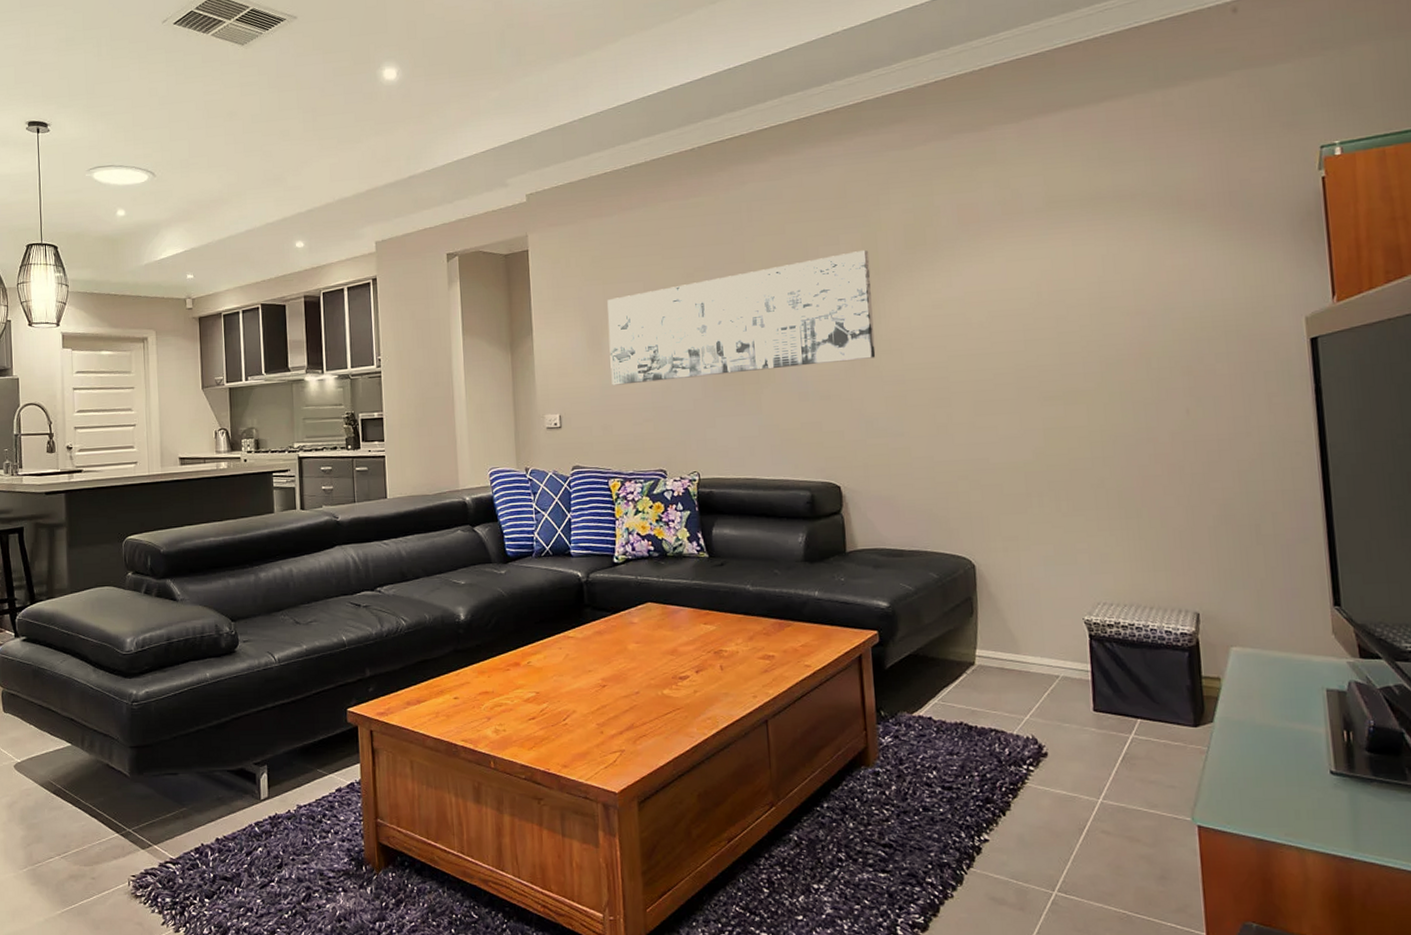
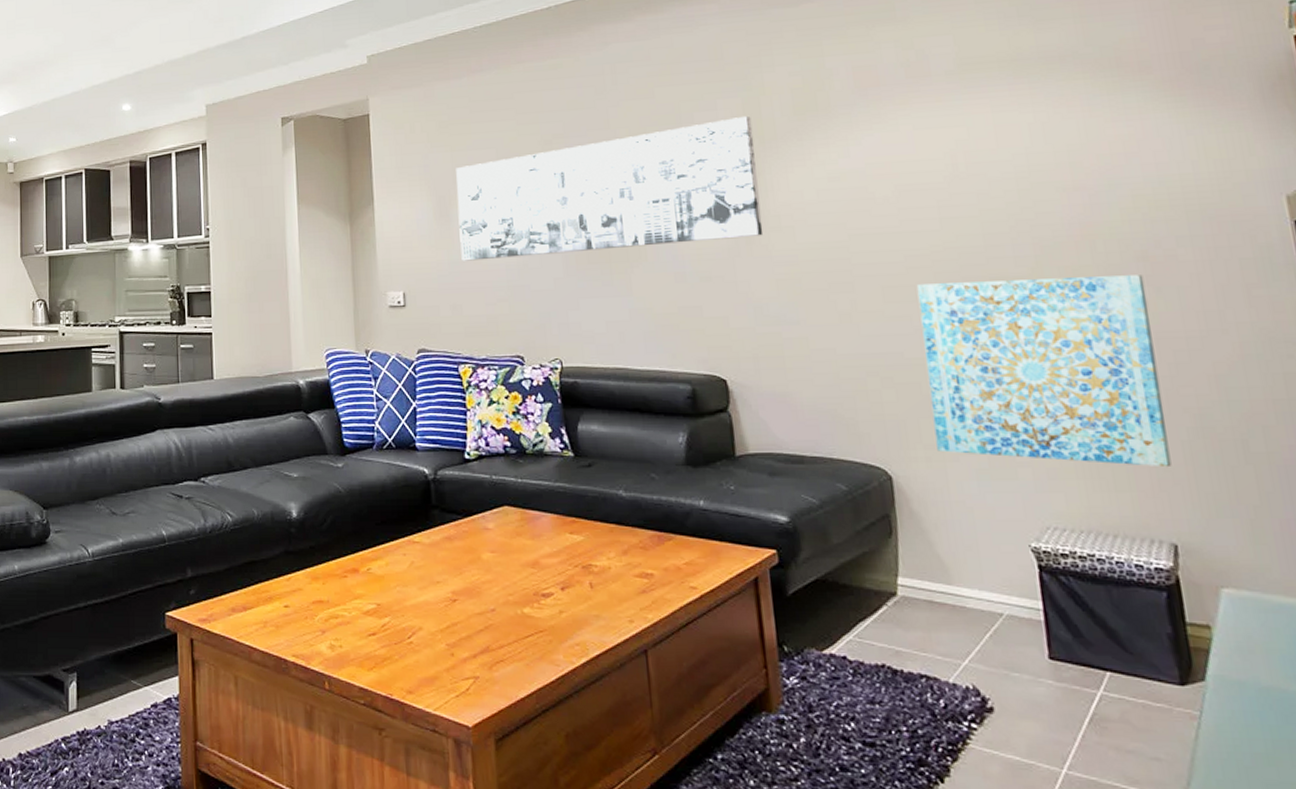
wall art: none [1002,387,1199,550] -> present [916,275,1172,468]

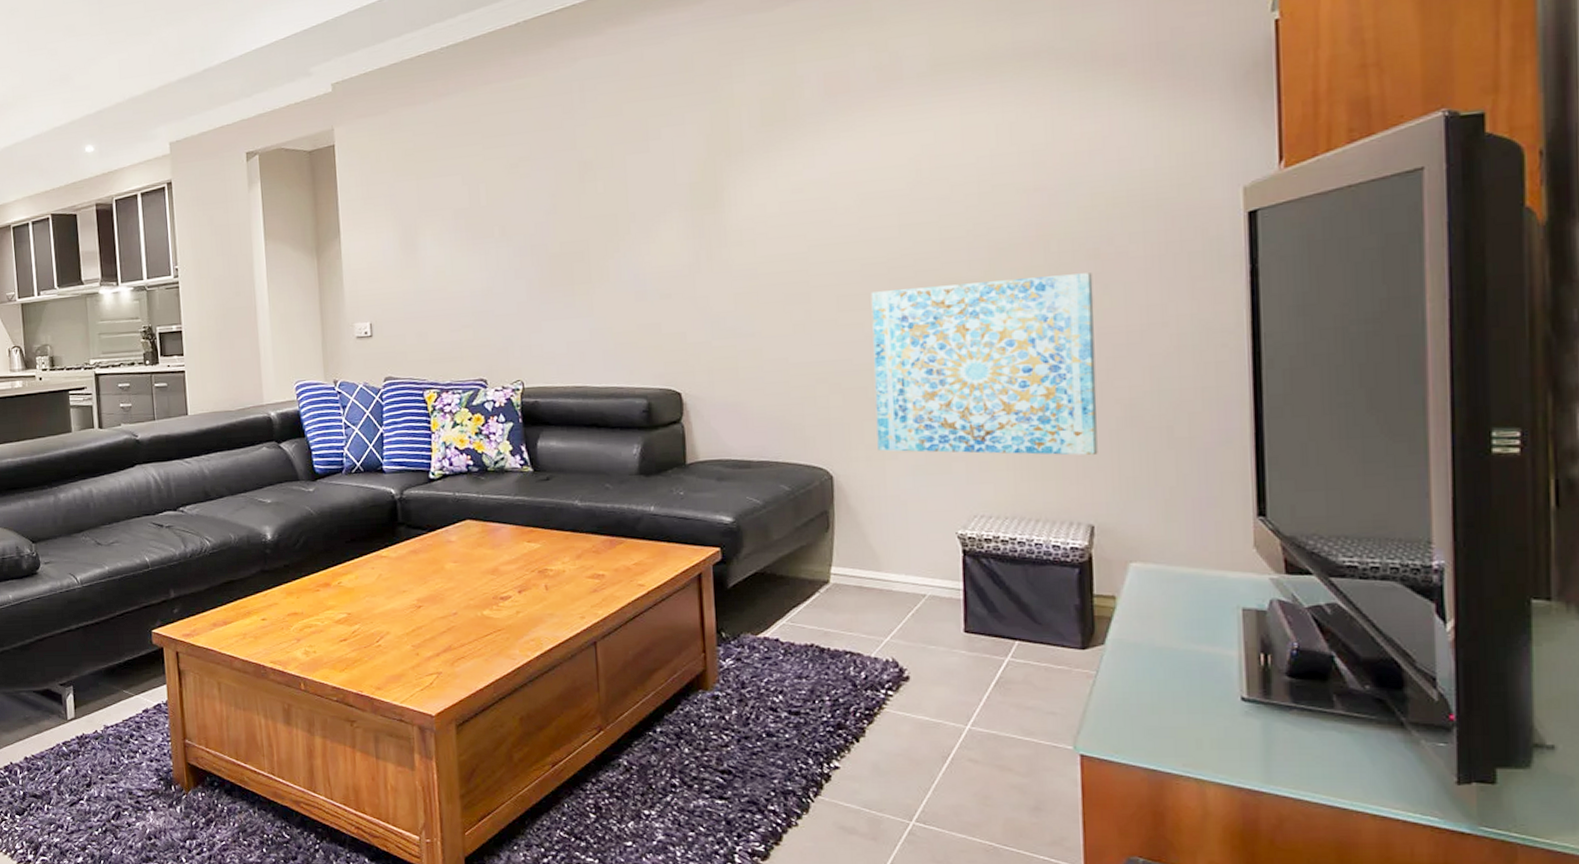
wall art: present [456,115,764,261] -> none [422,129,725,290]

